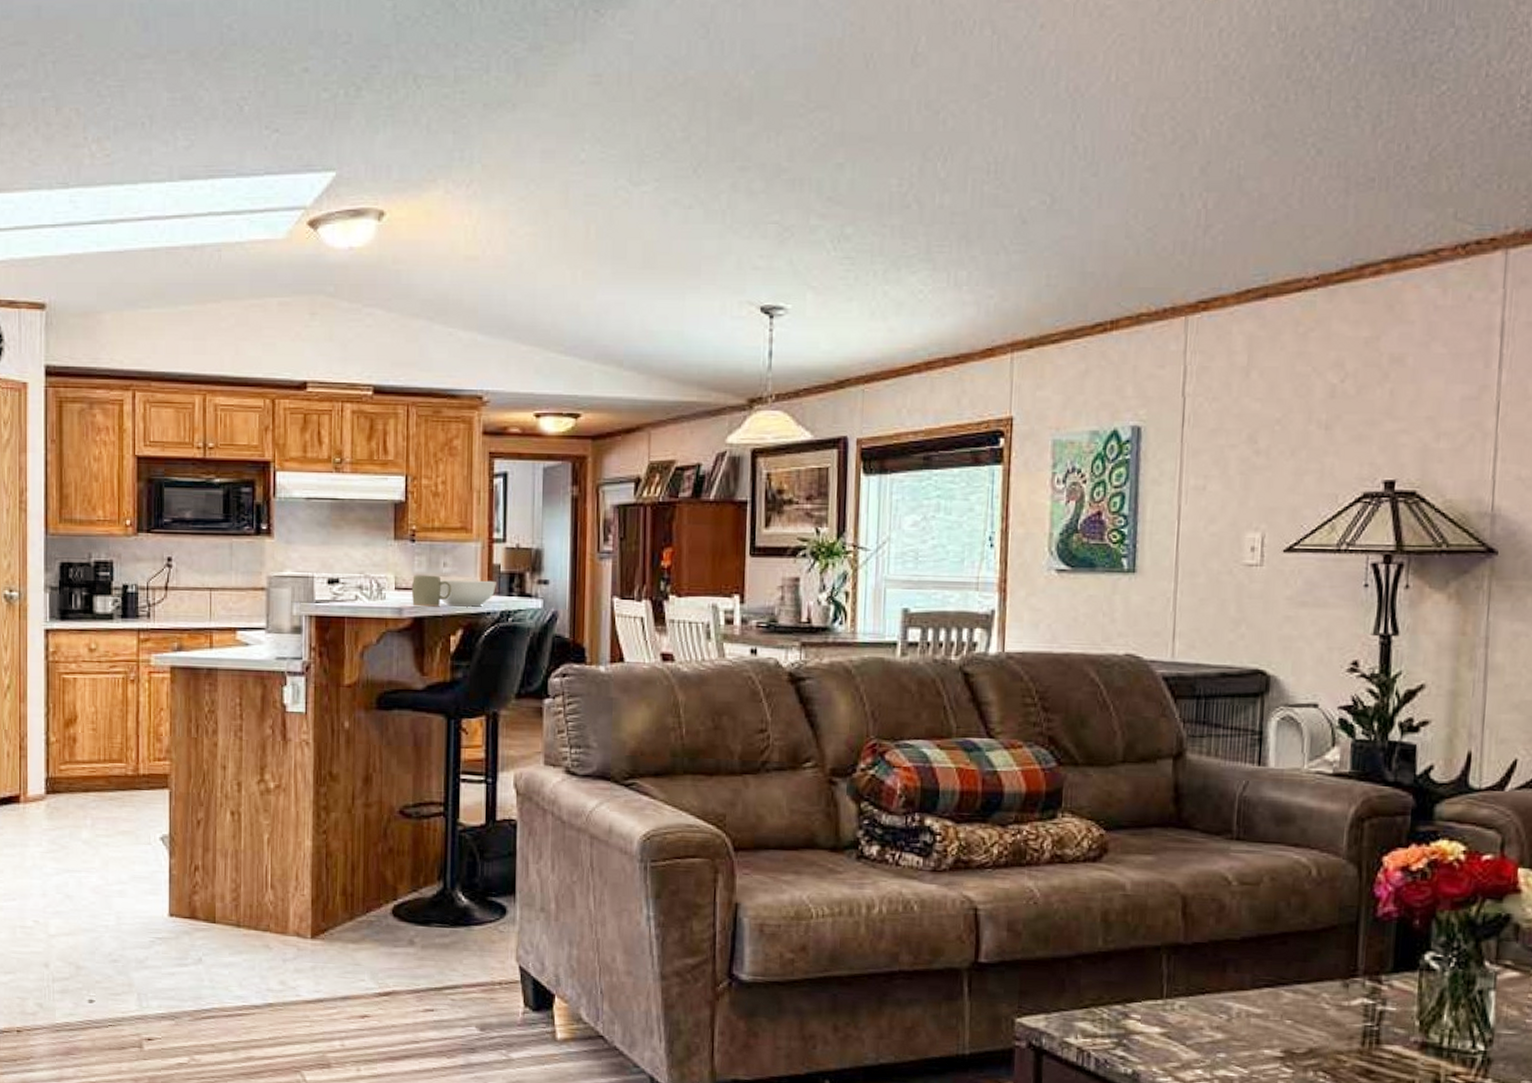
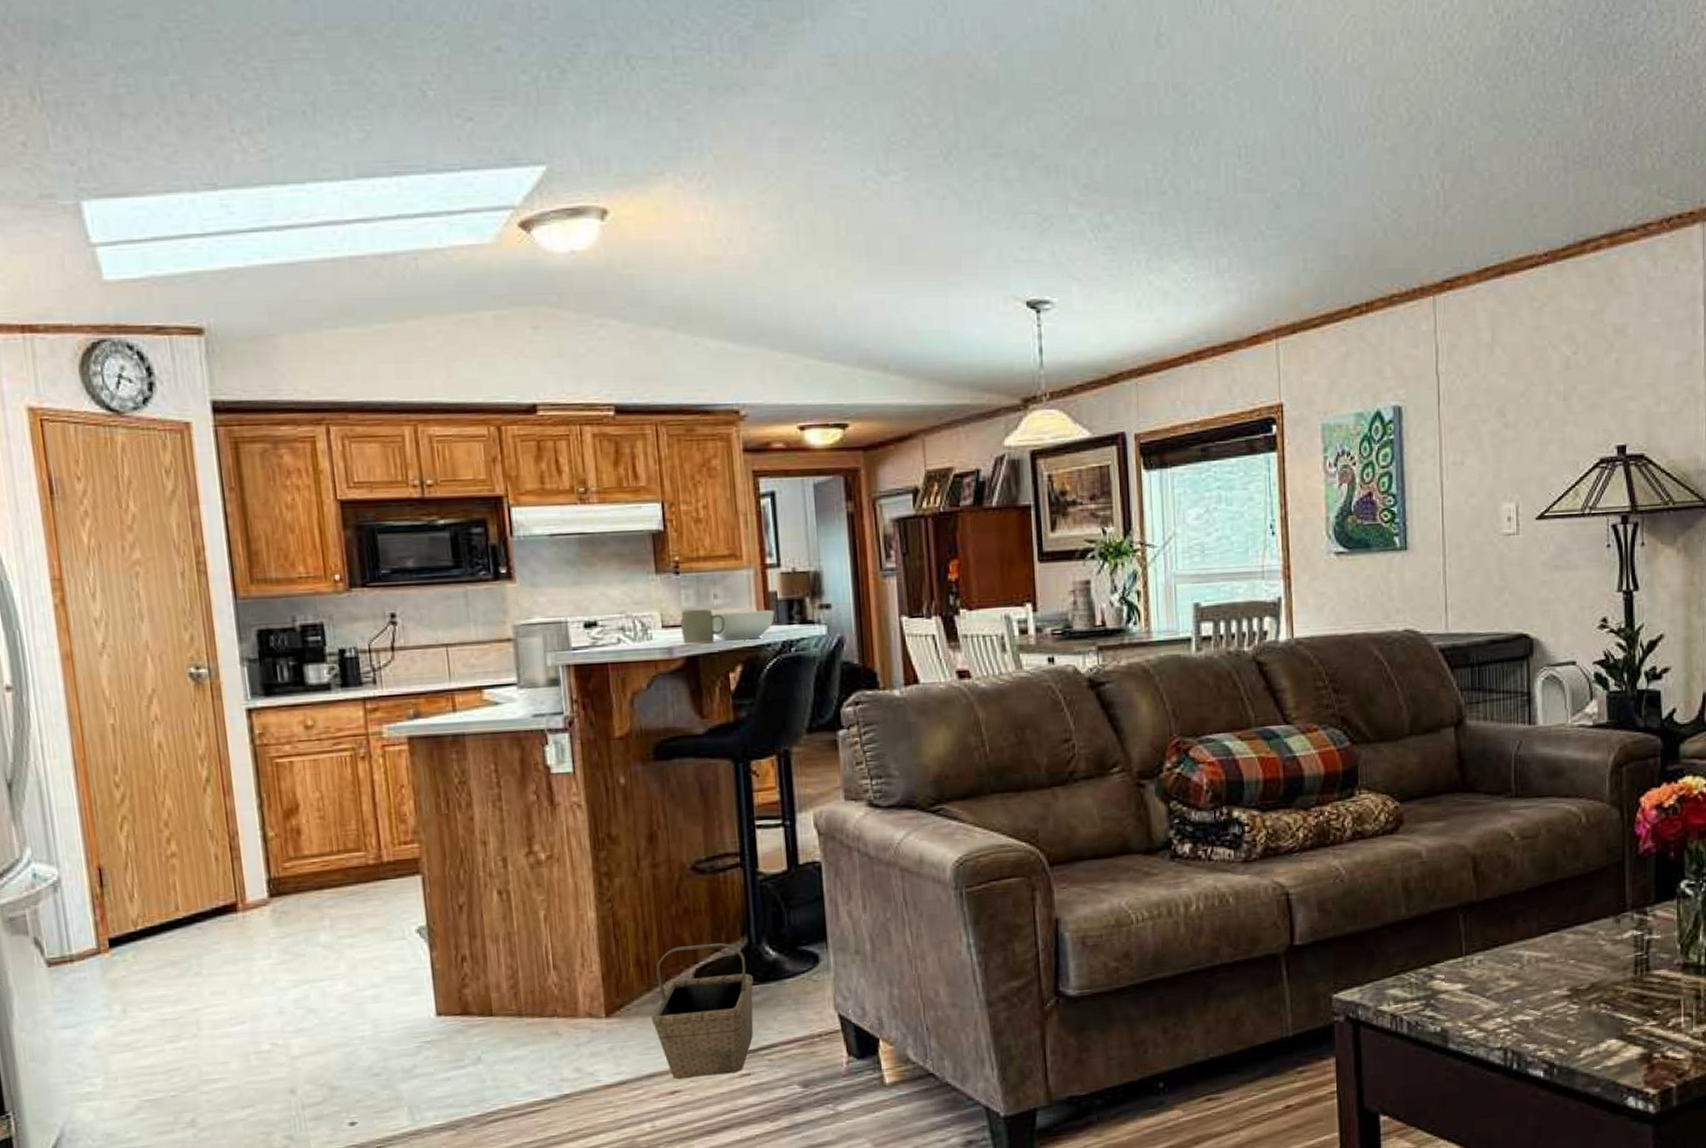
basket: none [350,882,446,1007] -> present [650,942,754,1079]

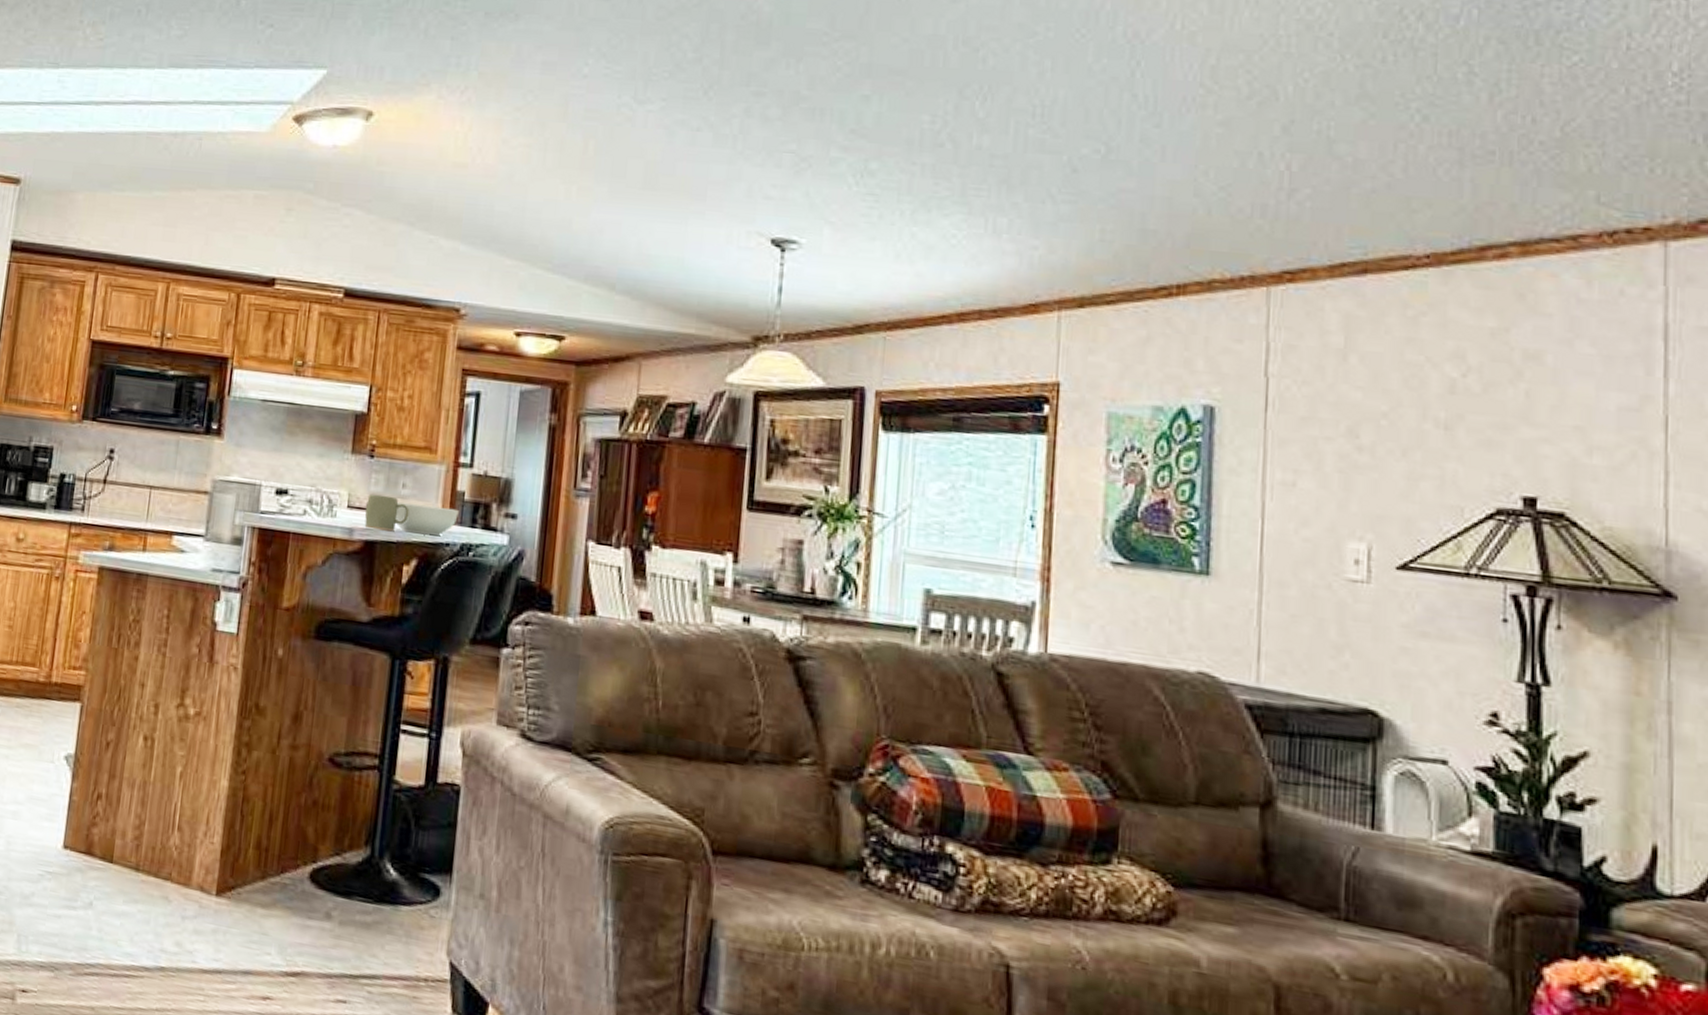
basket: present [650,942,754,1079] -> none [258,839,369,996]

